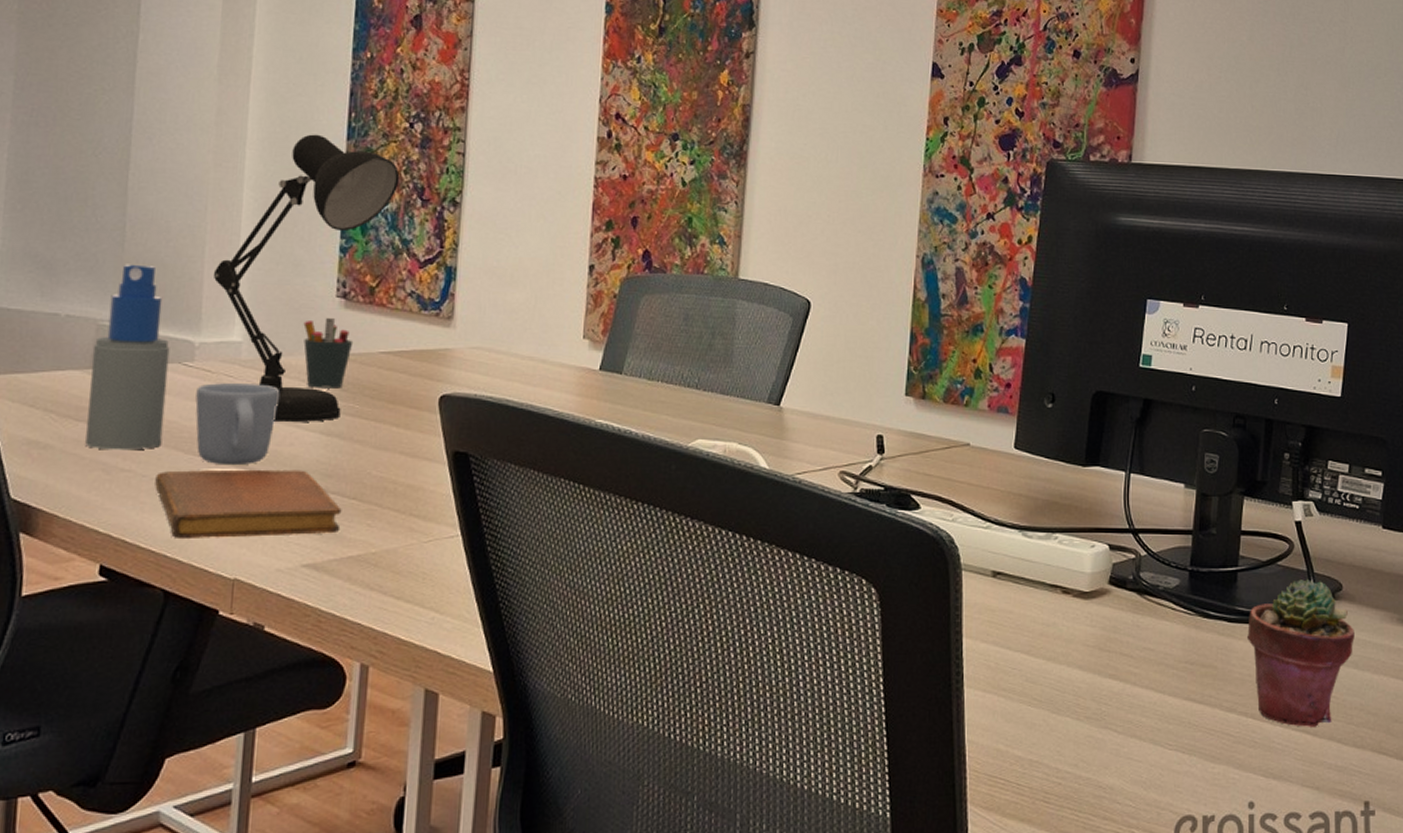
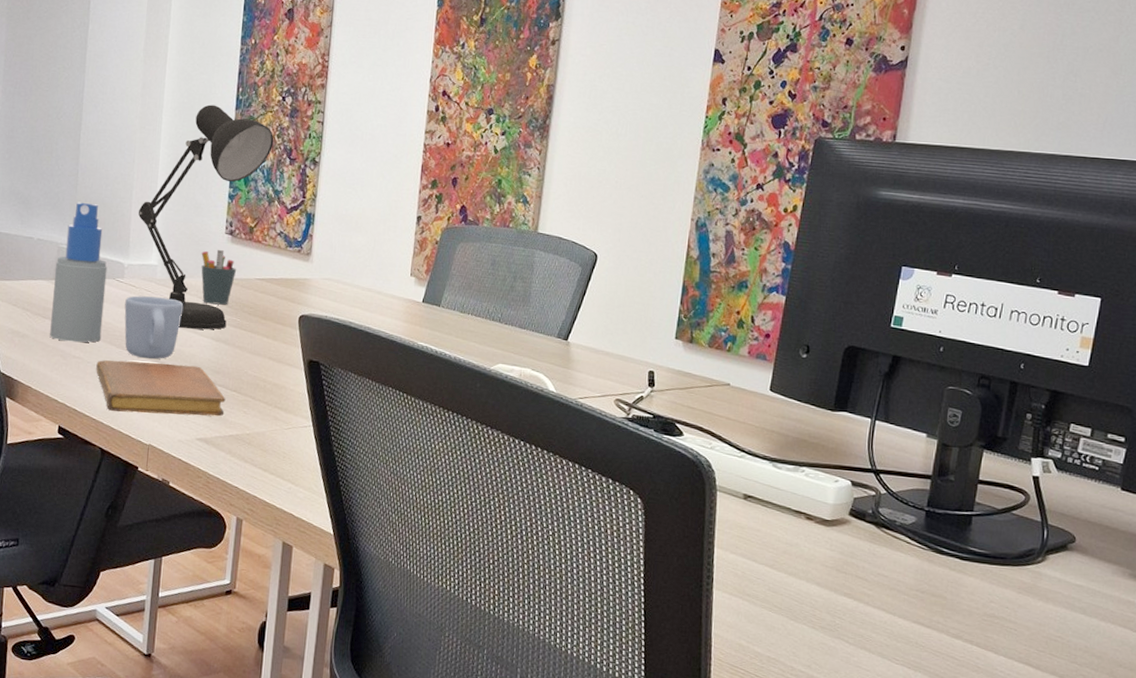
potted succulent: present [1246,578,1355,727] -> none [977,528,1085,661]

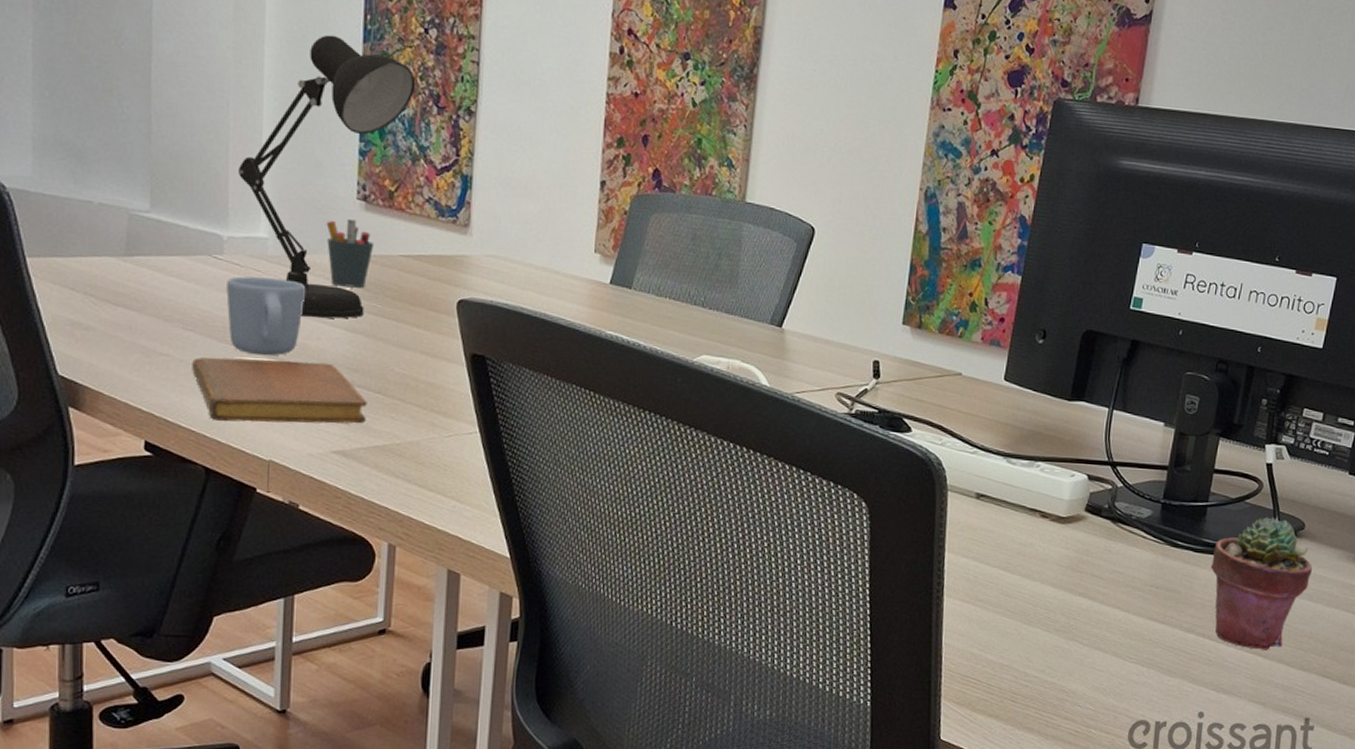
spray bottle: present [50,202,108,343] -> none [125,156,200,336]
potted succulent: none [977,528,1085,661] -> present [1210,516,1312,650]

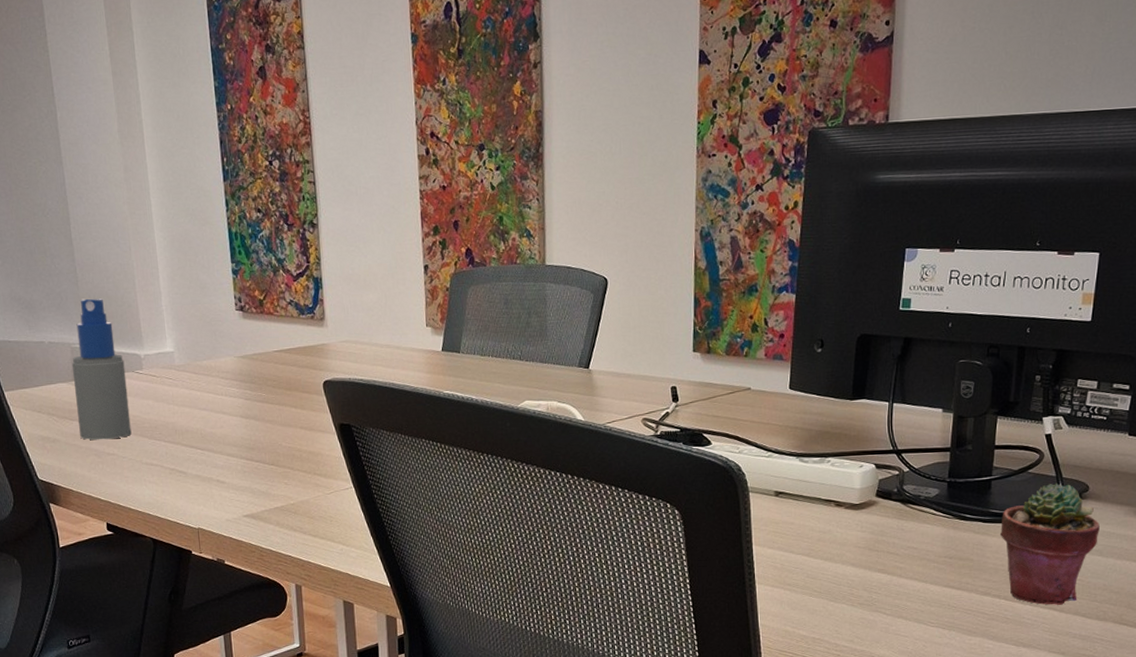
spray bottle: none [125,156,200,336] -> present [71,298,132,440]
notebook: present [192,357,367,424] -> none [132,445,265,502]
mug: present [226,276,306,356] -> none [148,383,208,446]
desk lamp: present [237,35,416,319] -> none [144,179,268,410]
pen holder: present [326,218,375,288] -> none [215,326,254,383]

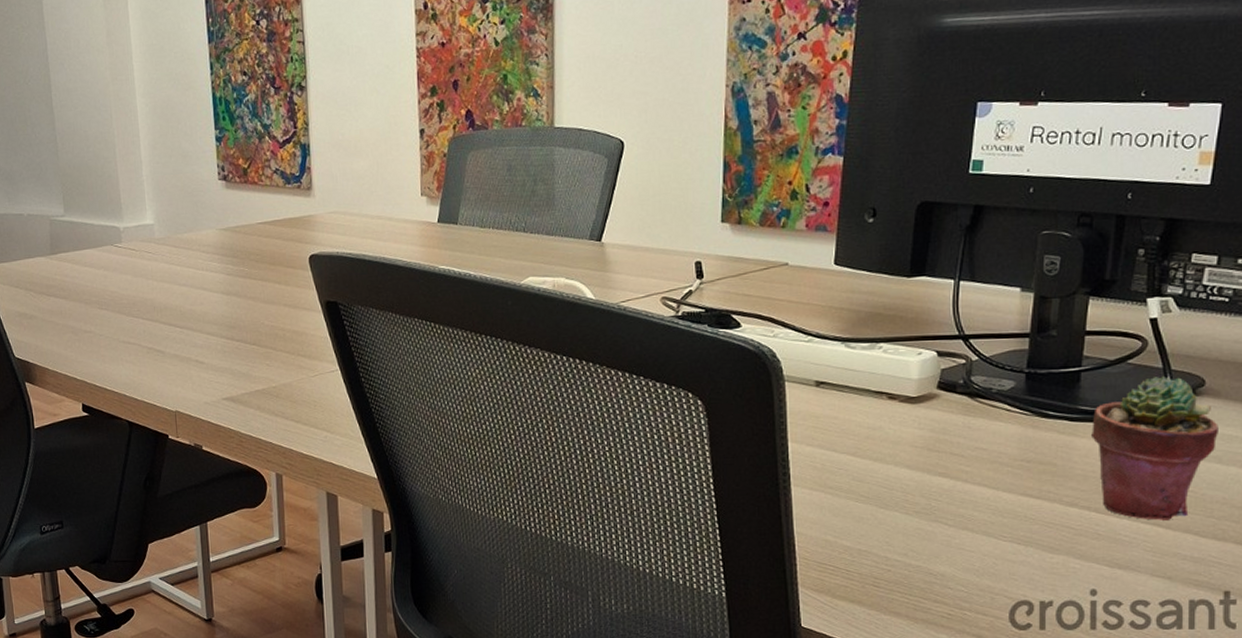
spray bottle: present [71,298,132,440] -> none [50,169,109,317]

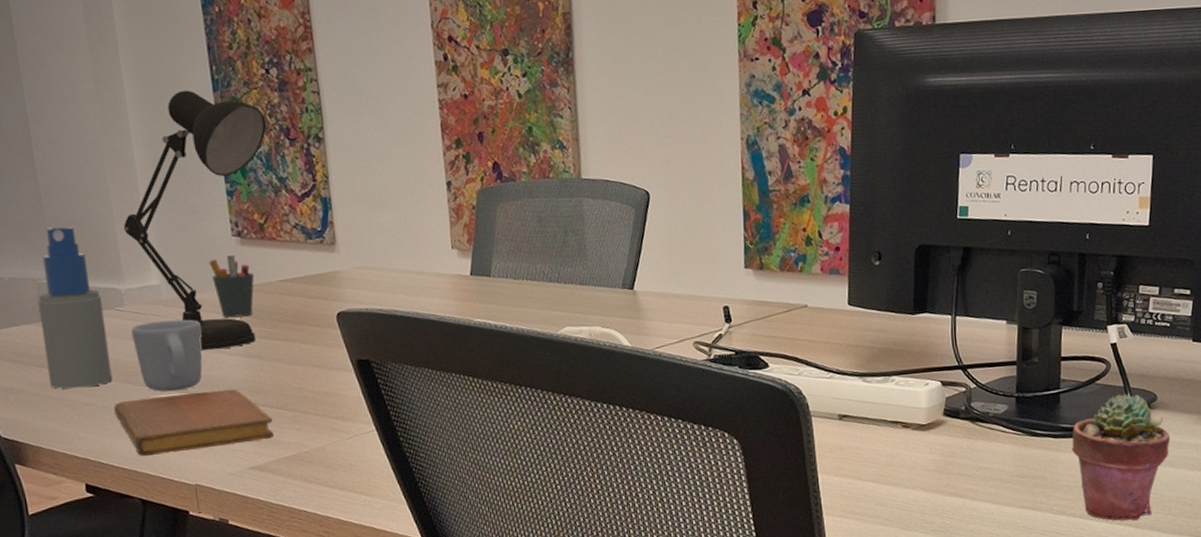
spray bottle: none [50,169,109,317] -> present [37,227,113,389]
notebook: none [109,323,246,382] -> present [114,388,274,456]
desk lamp: none [124,41,254,286] -> present [123,90,267,350]
mug: none [127,257,188,324] -> present [131,319,203,392]
pen holder: none [197,197,237,257] -> present [209,254,255,318]

